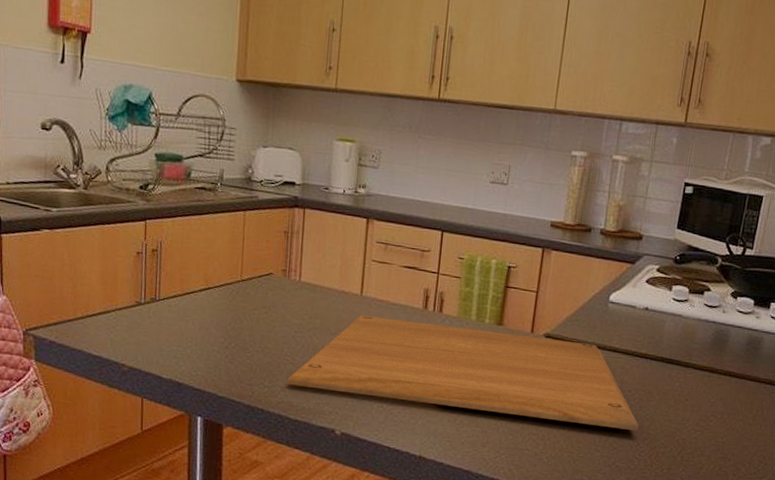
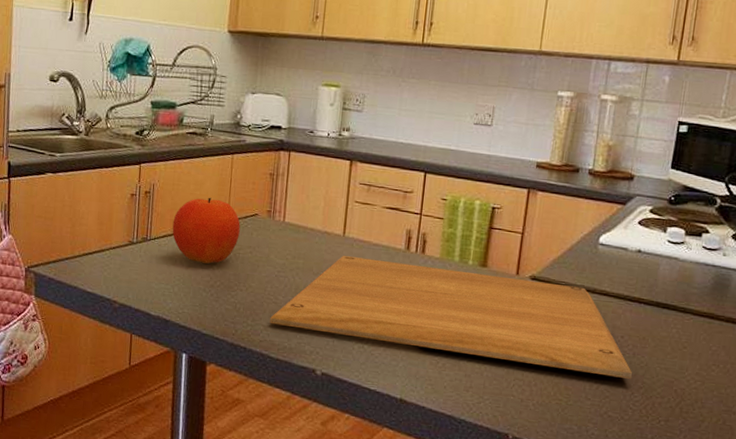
fruit: none [182,255,255,325] -> present [172,197,240,264]

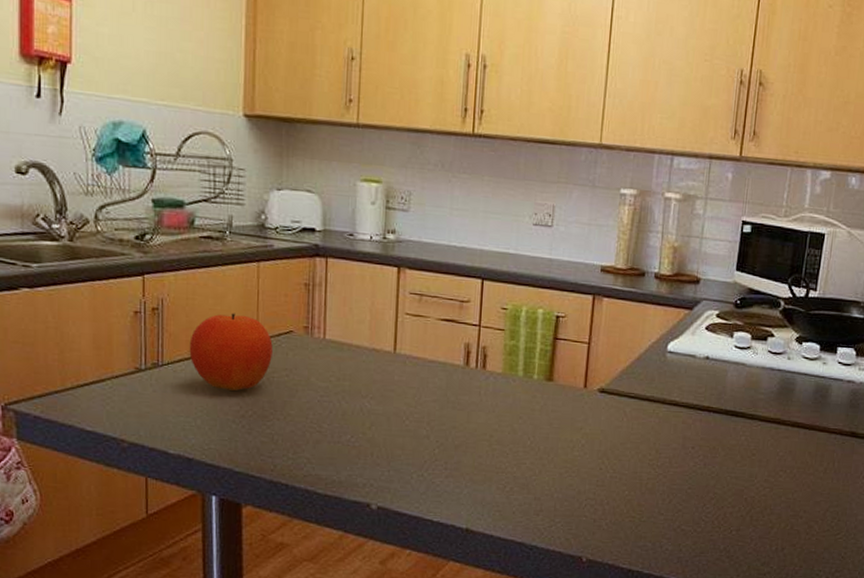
chopping board: present [269,256,633,379] -> none [314,375,705,490]

